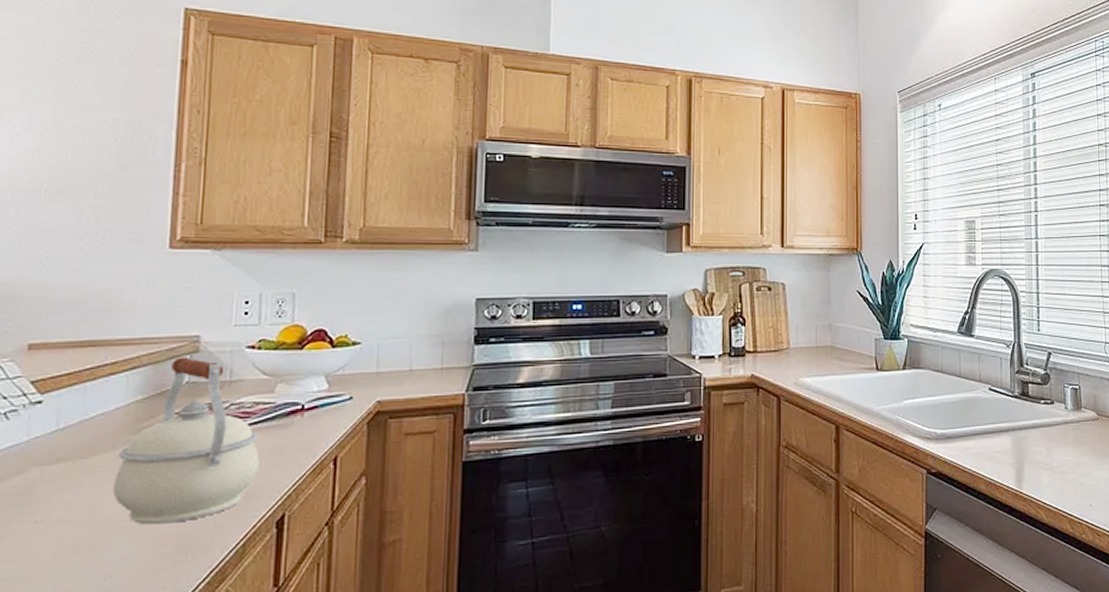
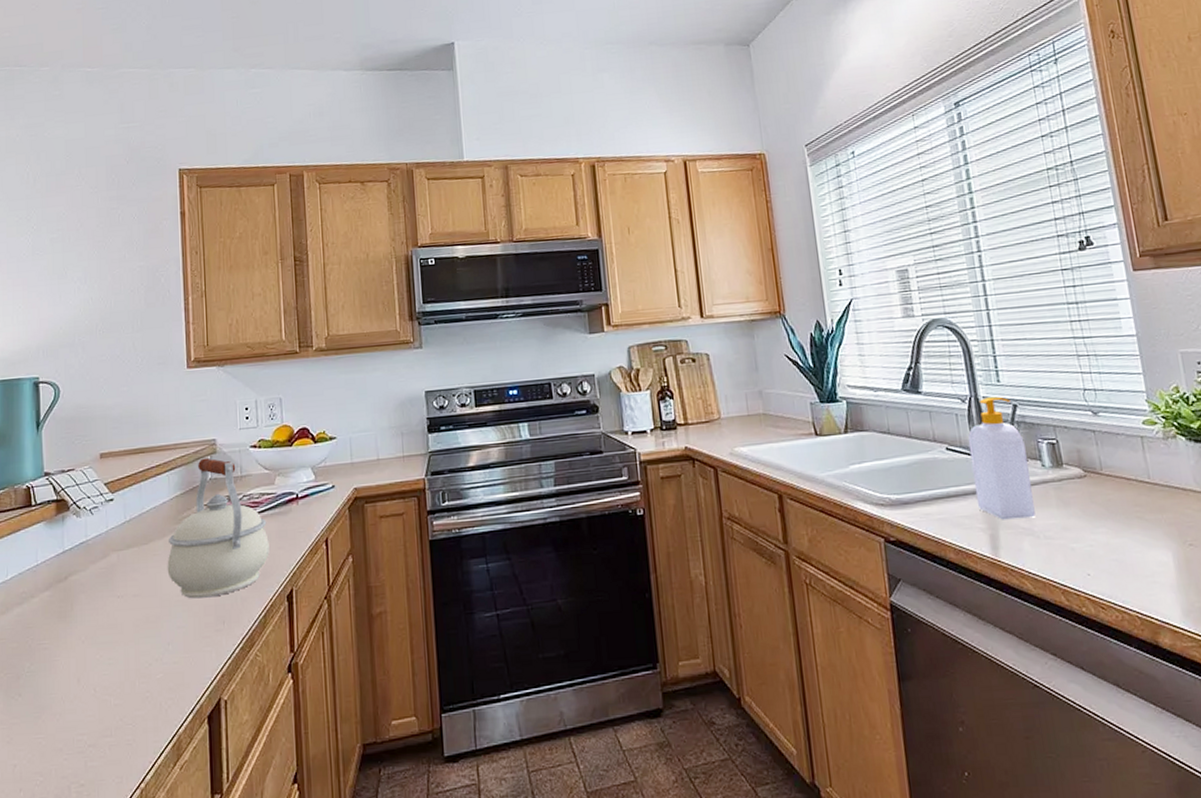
soap bottle: none [1008,344,1055,456] -> present [968,396,1036,520]

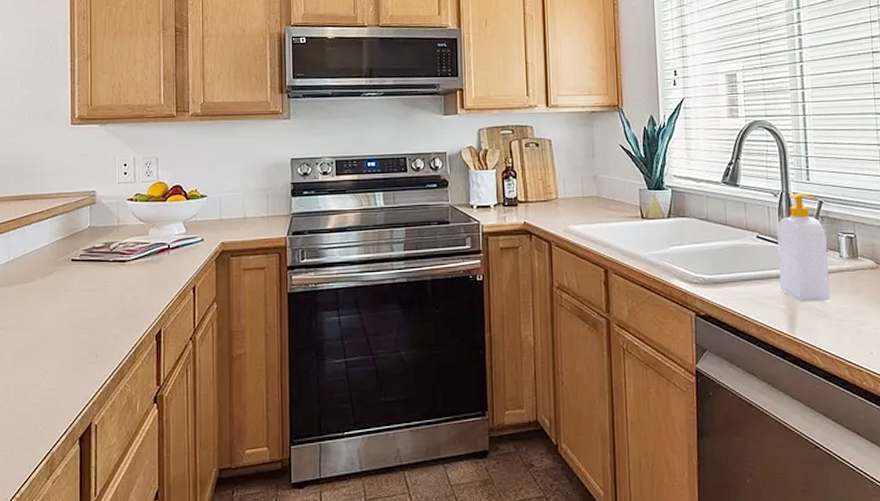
kettle: present [167,457,270,599] -> none [46,207,141,333]

